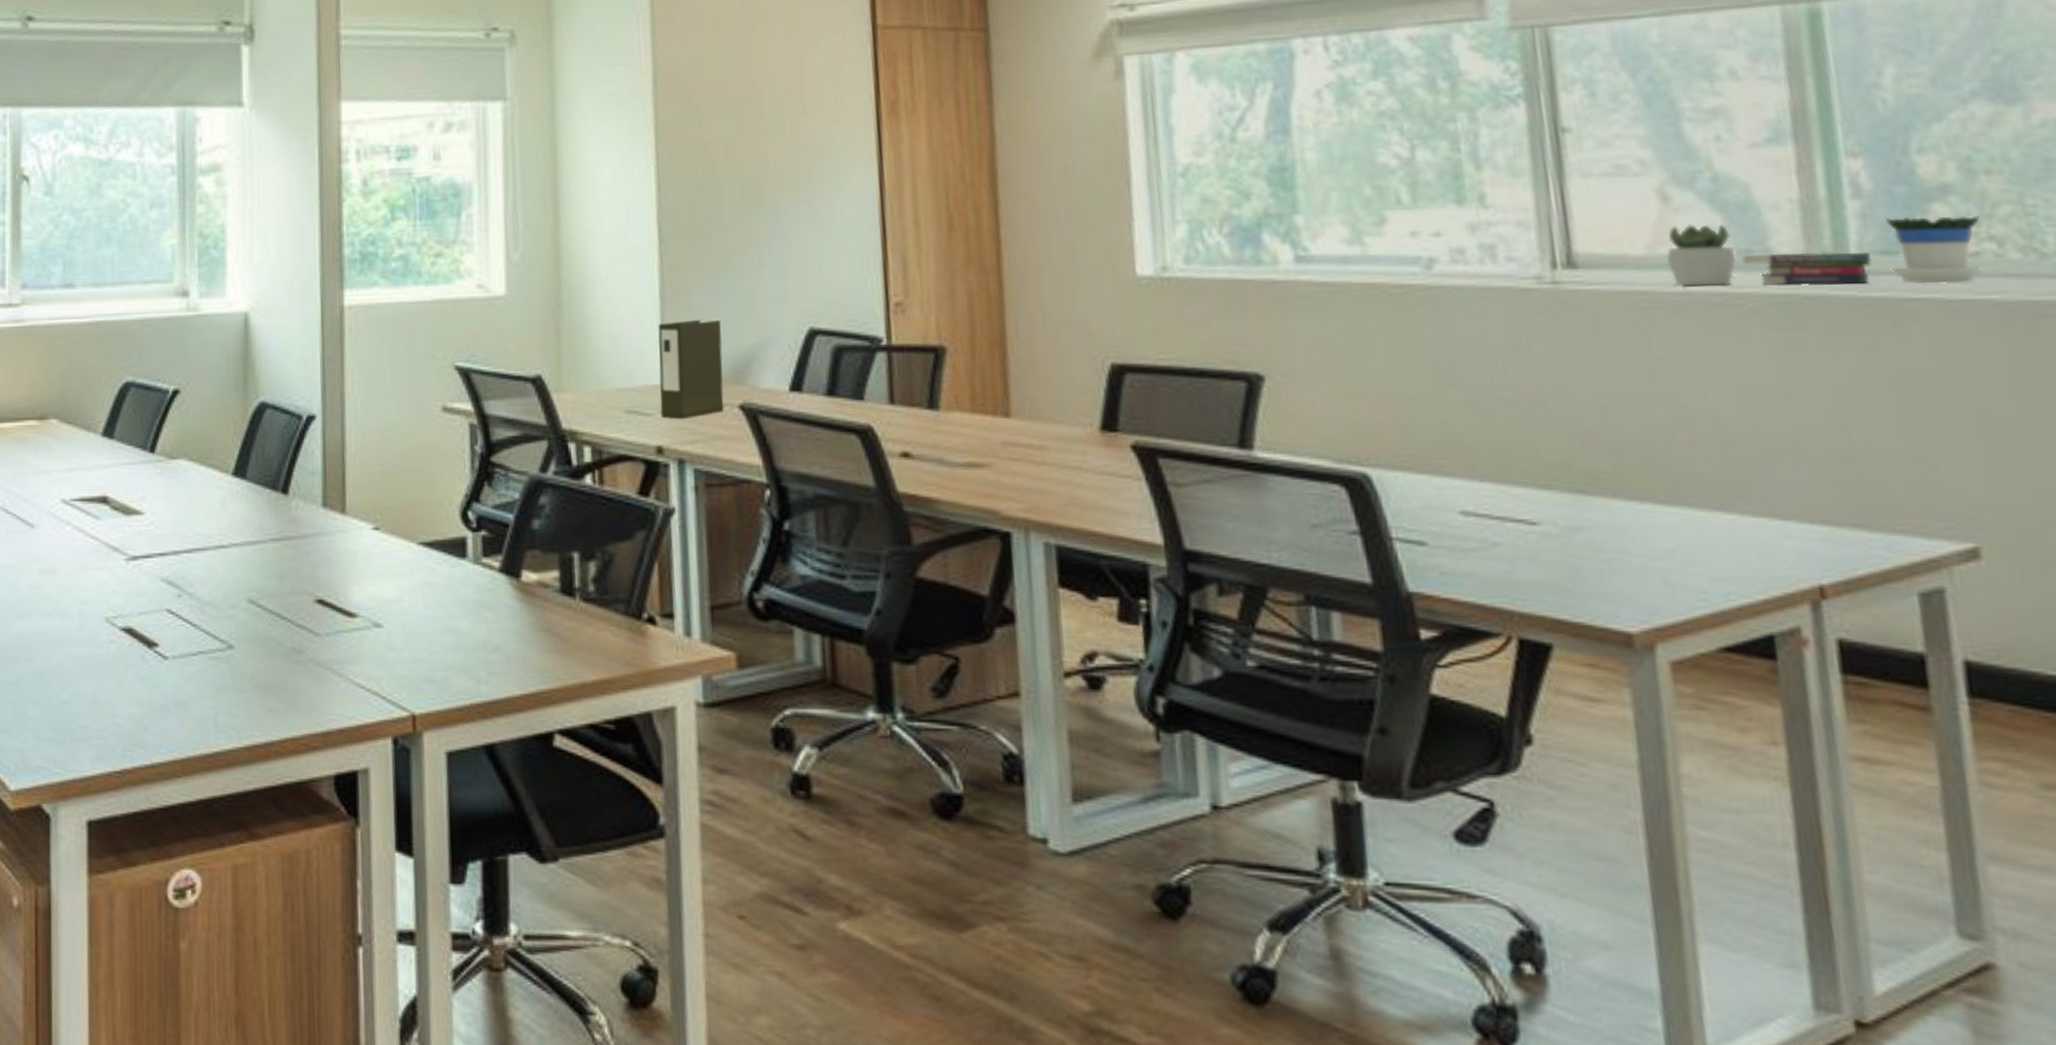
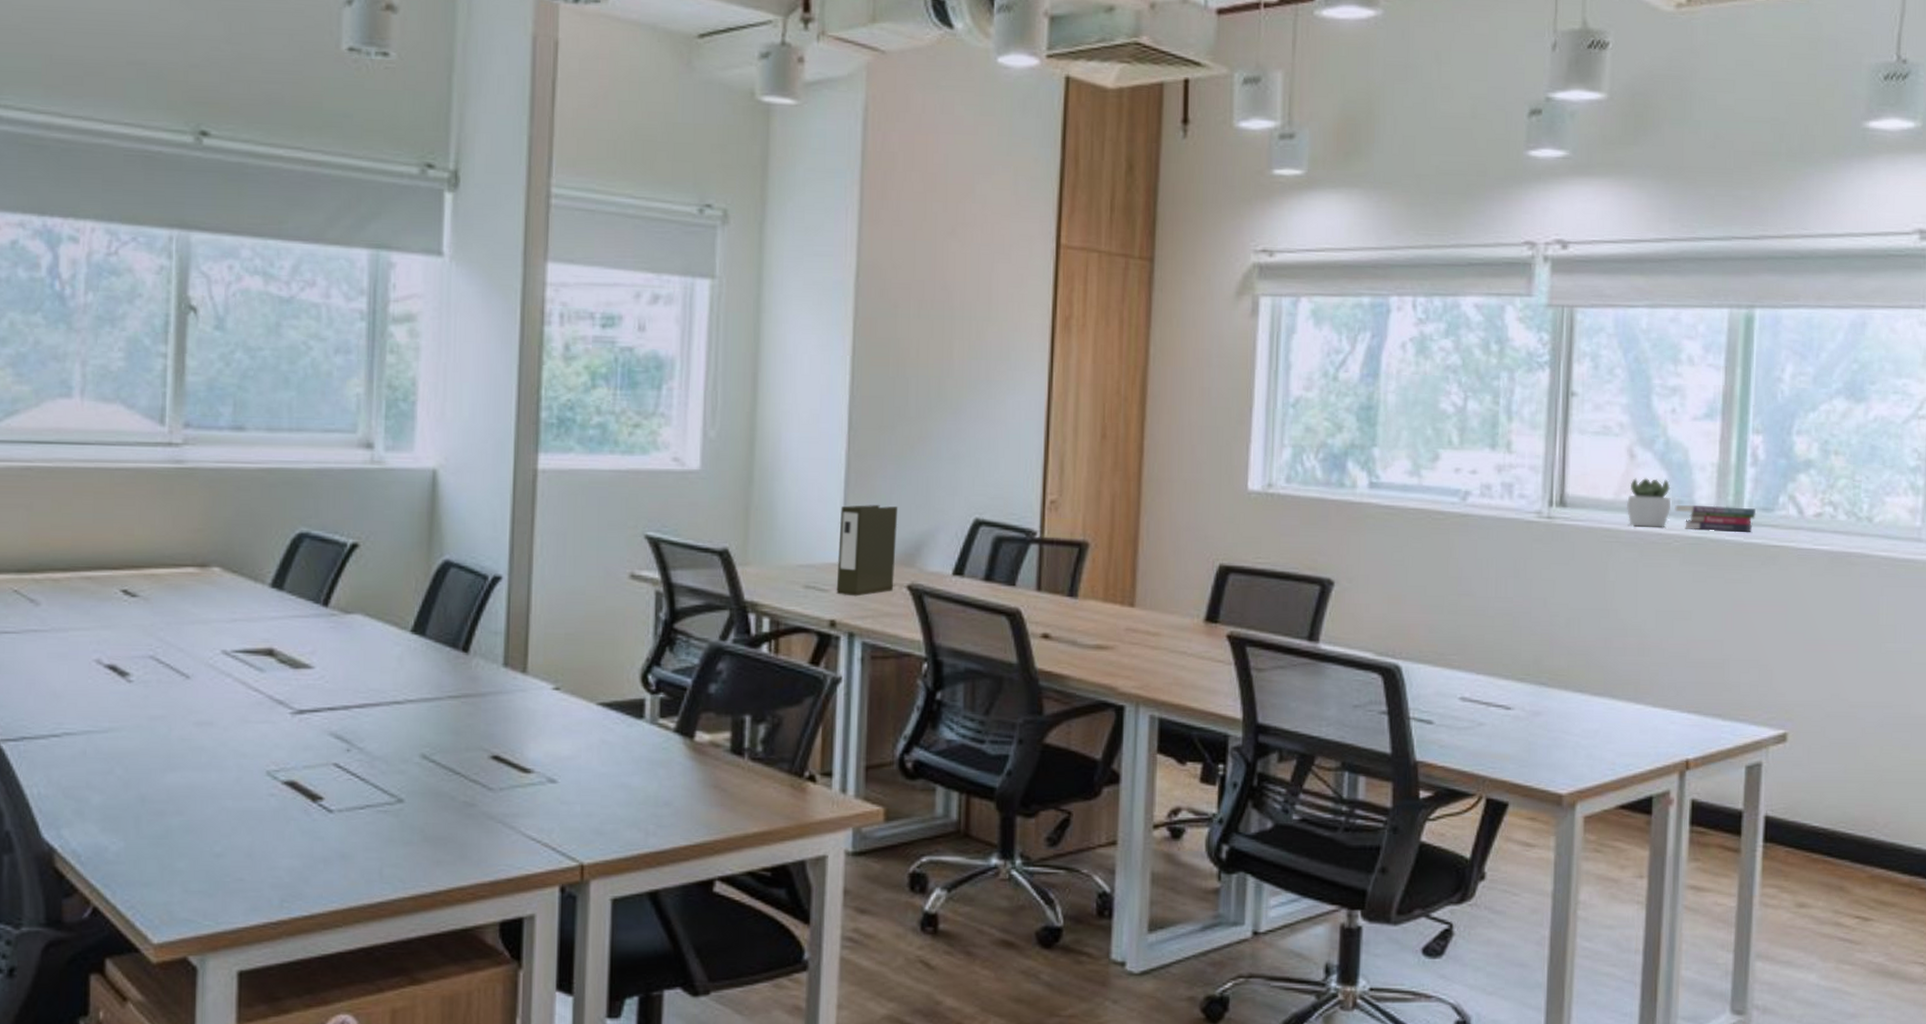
flowerpot: present [1886,216,1980,284] -> none [1769,483,1826,536]

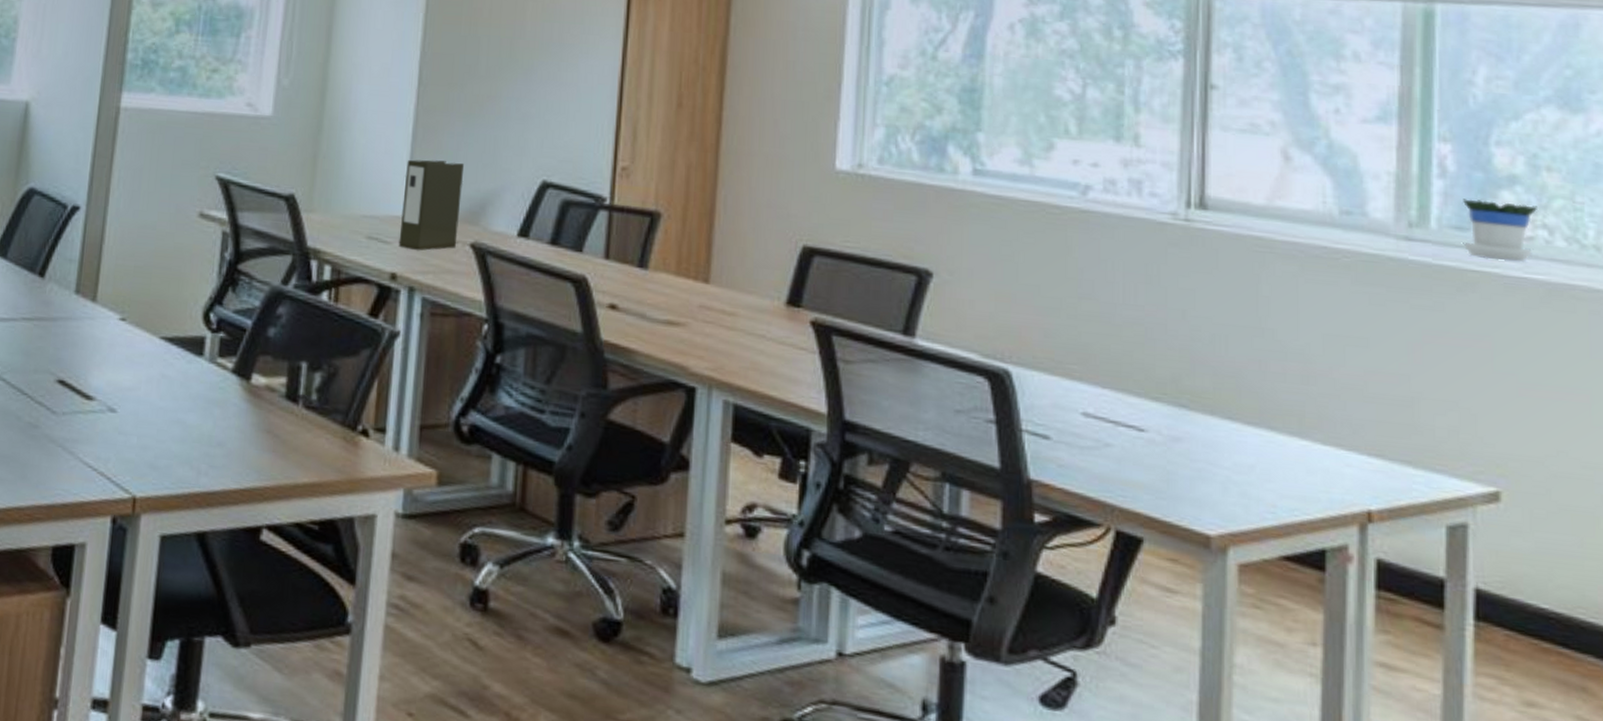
succulent plant: present [1626,477,1672,527] -> none [1281,183,1338,240]
books: present [1675,504,1757,533] -> none [1343,216,1448,253]
flowerpot: none [1769,483,1826,536] -> present [1463,198,1537,263]

